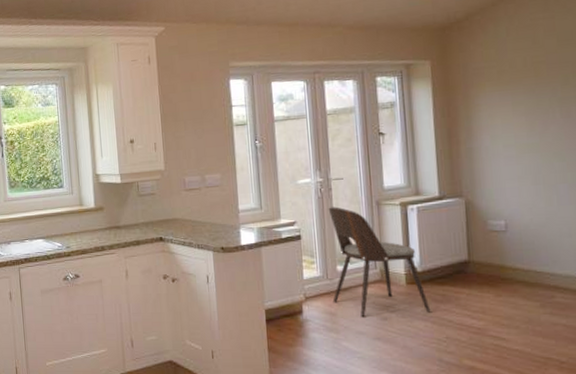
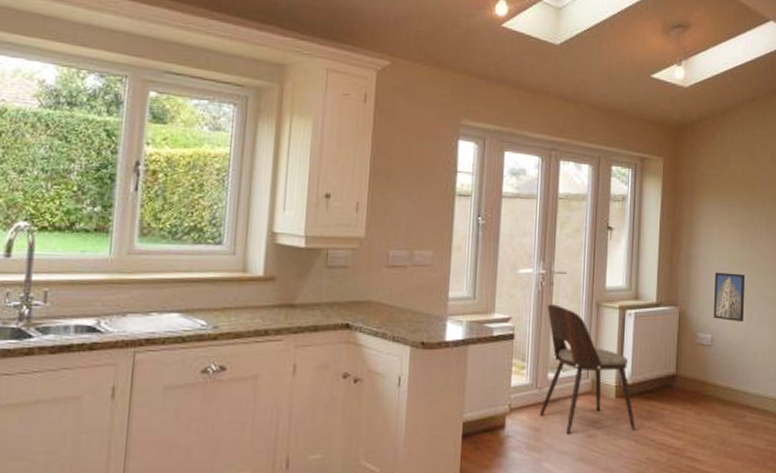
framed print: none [502,159,541,206] -> present [714,272,746,322]

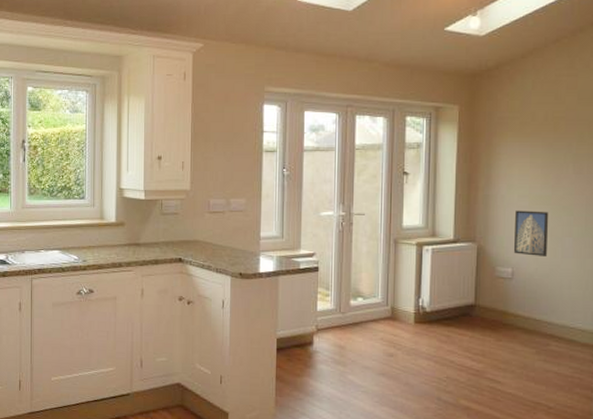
dining chair: present [539,304,636,433] -> none [343,241,435,352]

